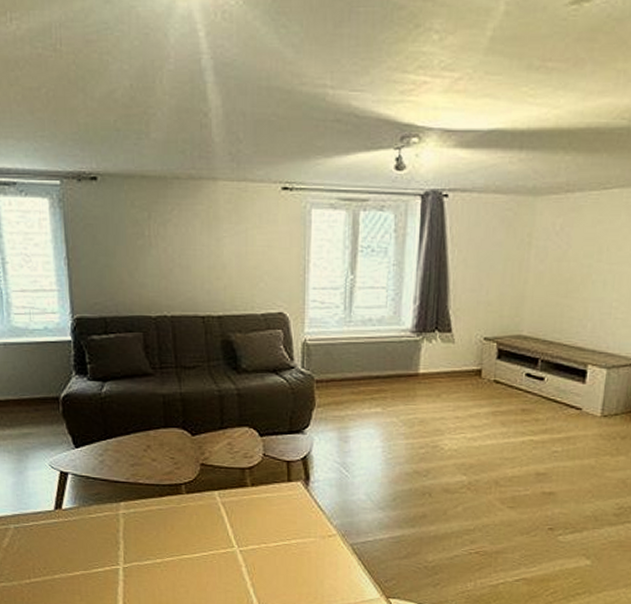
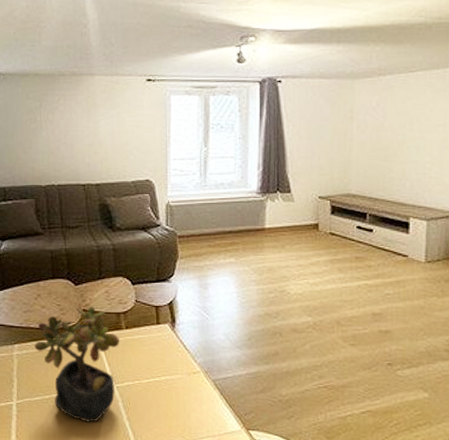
succulent plant: none [144,460,245,589] -> present [35,306,120,422]

